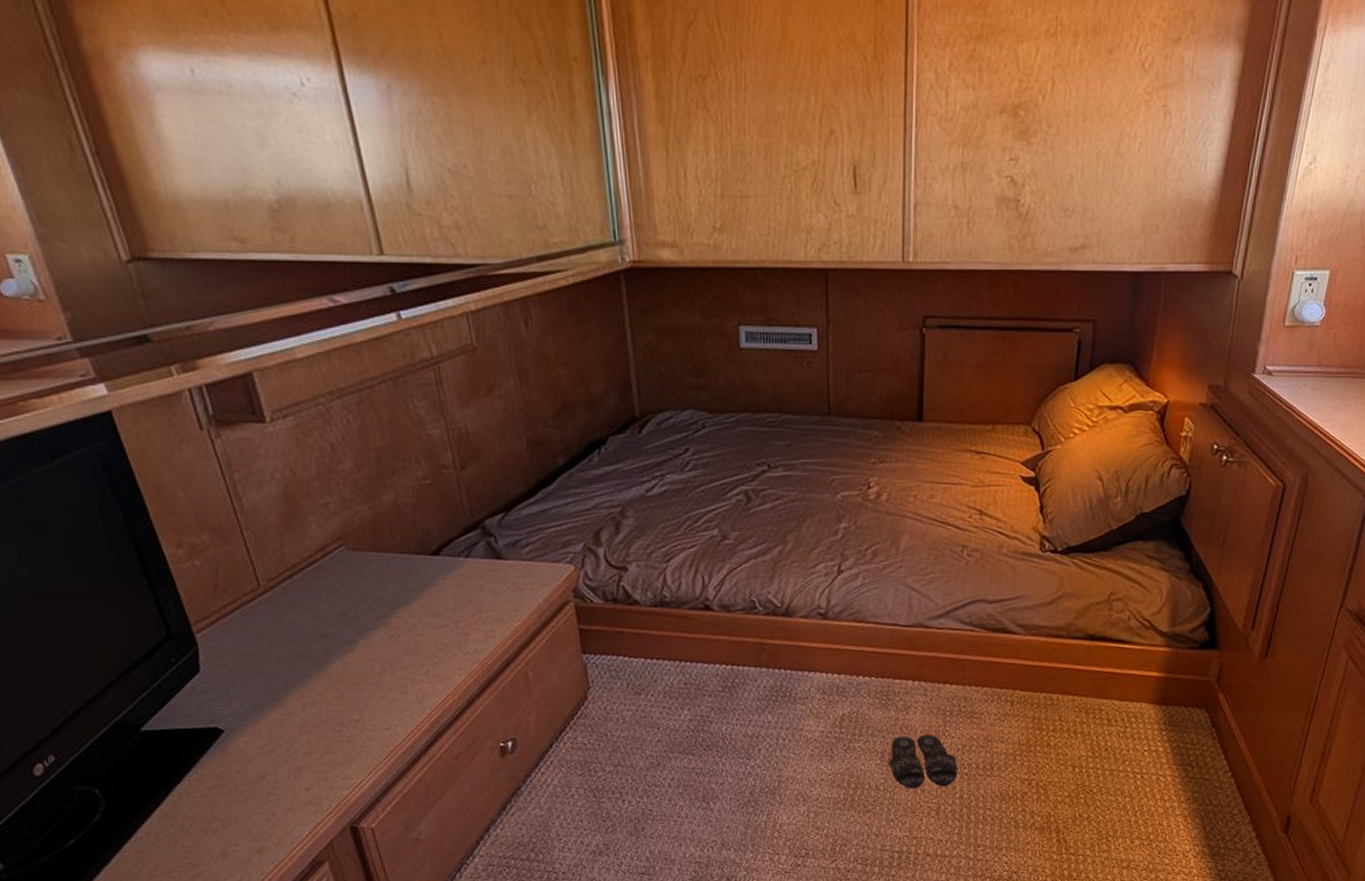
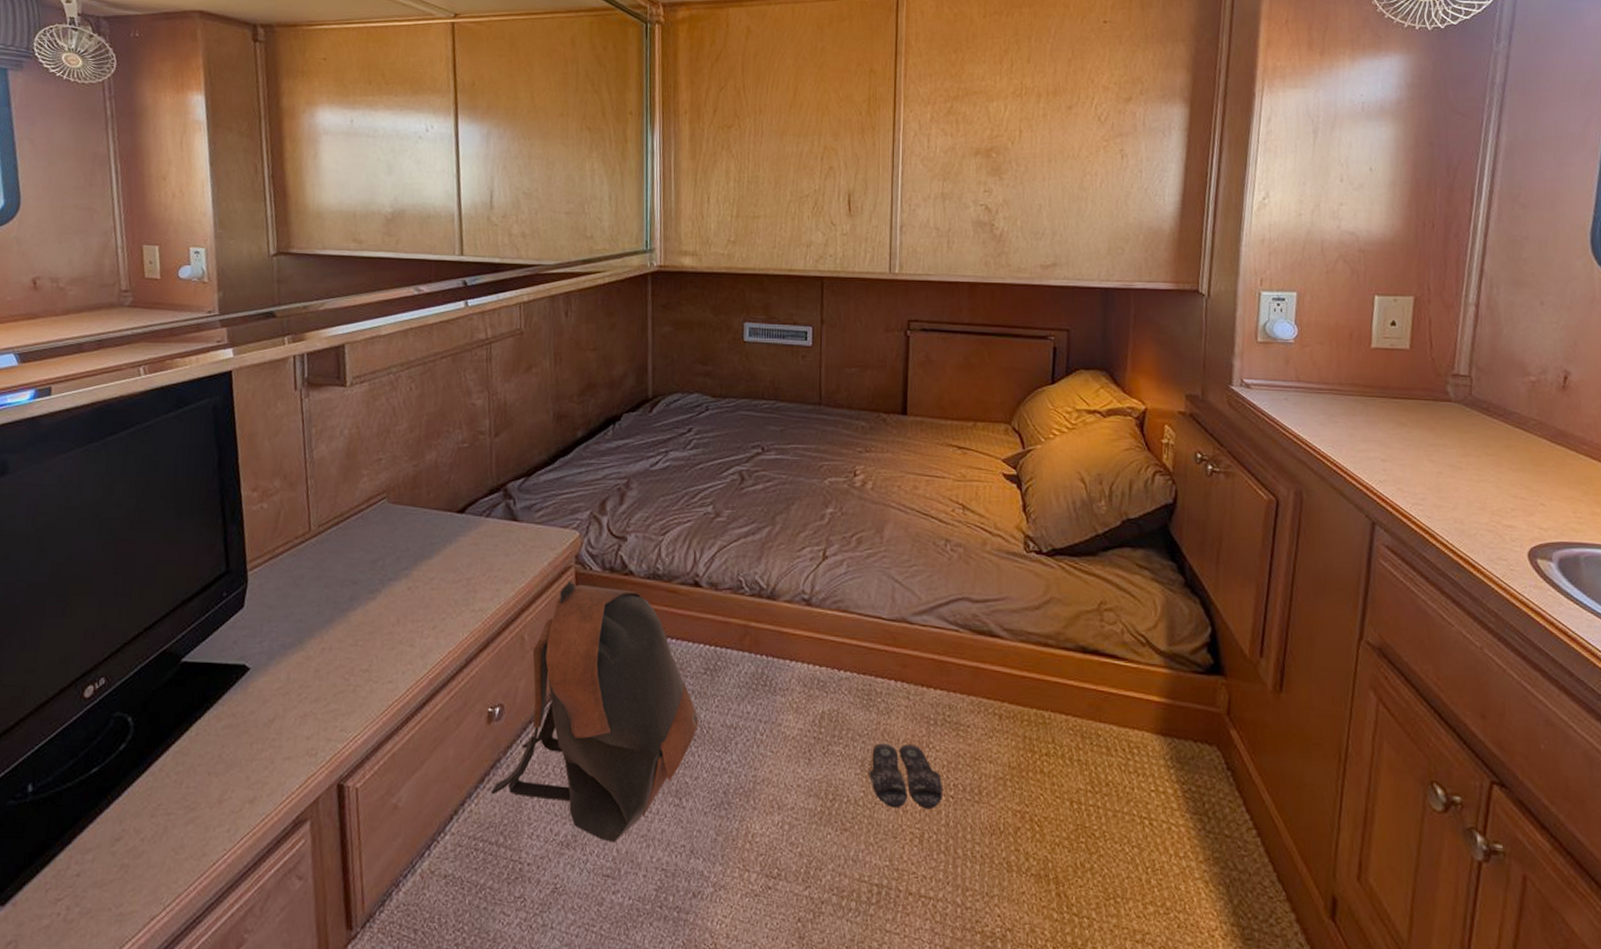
backpack: none [515,615,721,846] -> present [490,581,699,842]

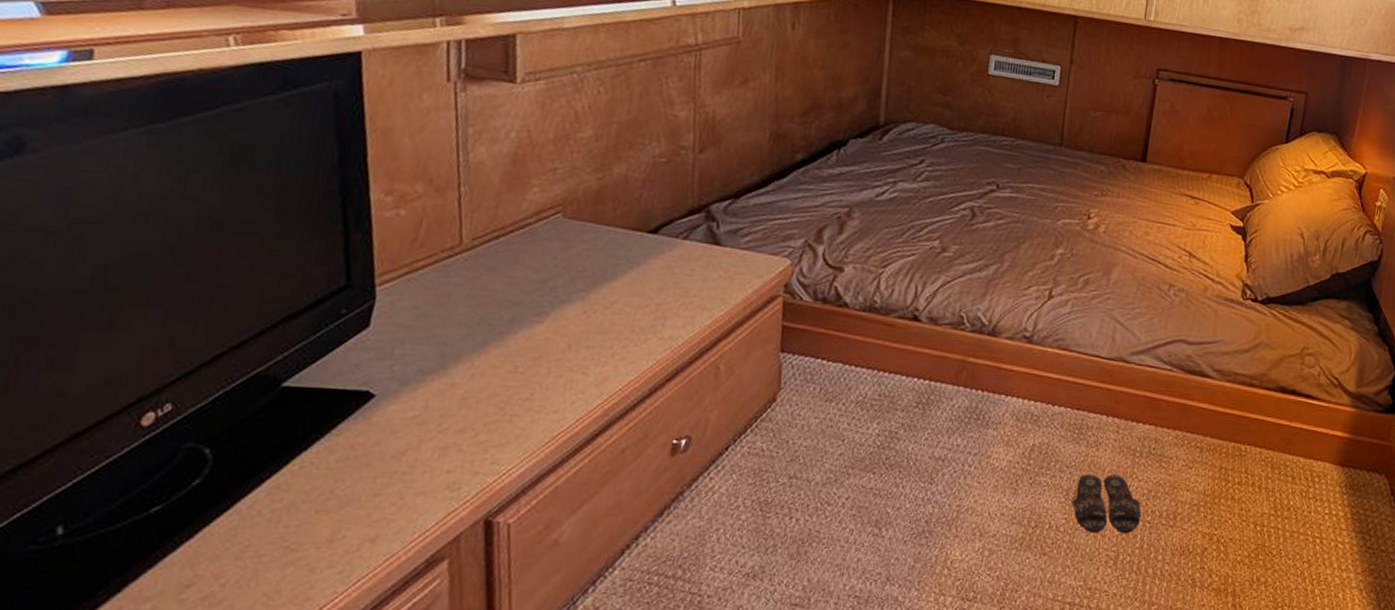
backpack: present [490,581,699,842] -> none [670,310,907,572]

